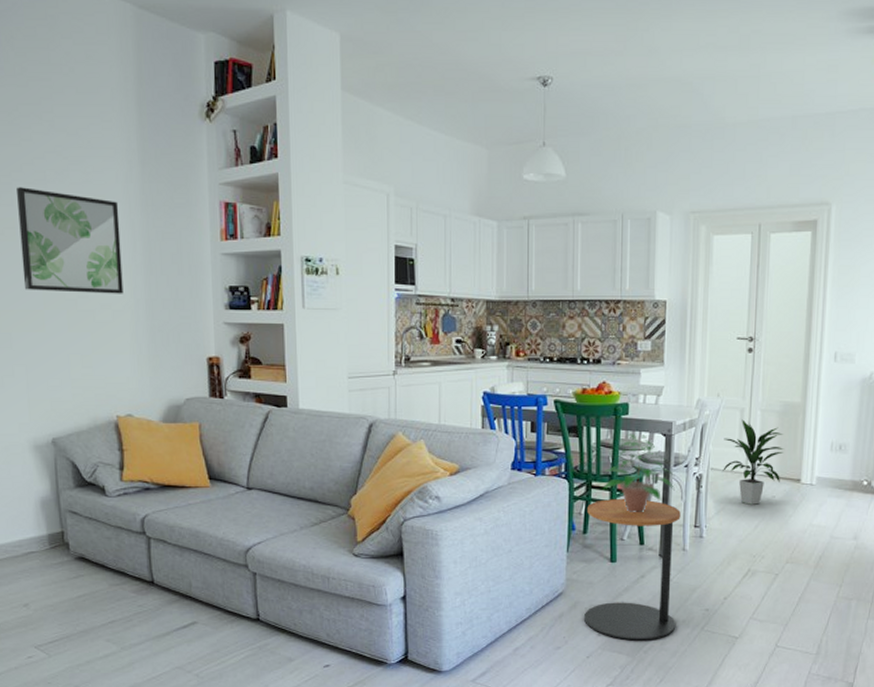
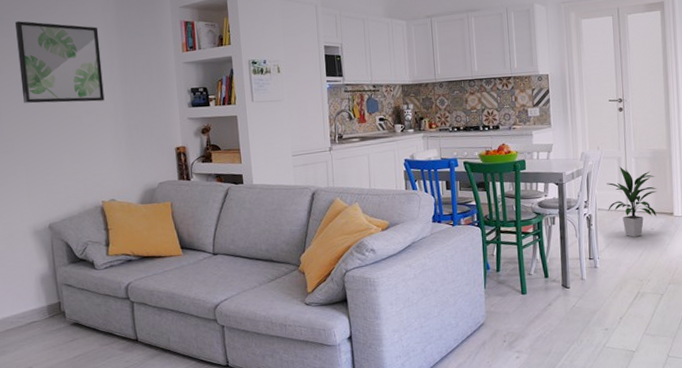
side table: present [584,499,681,641] -> none [498,239,581,361]
potted plant: present [602,433,675,513] -> none [509,184,570,252]

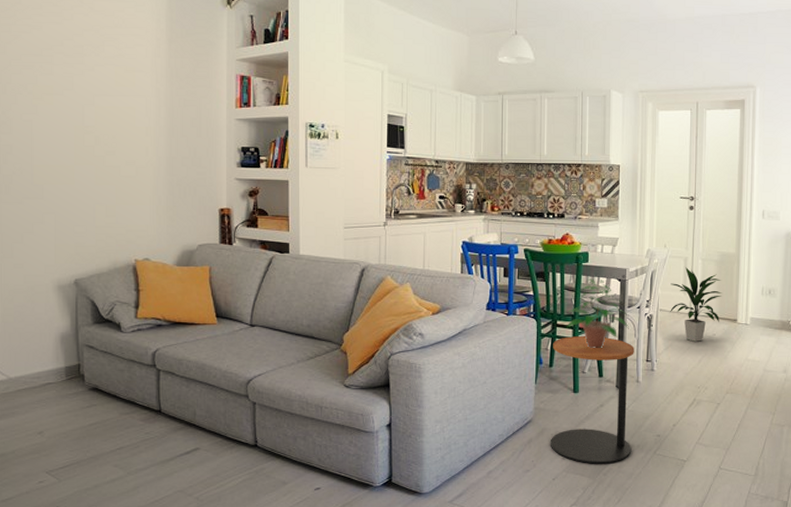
wall art: present [15,21,105,104] -> none [57,59,147,153]
side table: none [498,239,581,361] -> present [551,336,634,464]
potted plant: none [509,184,570,252] -> present [566,278,629,349]

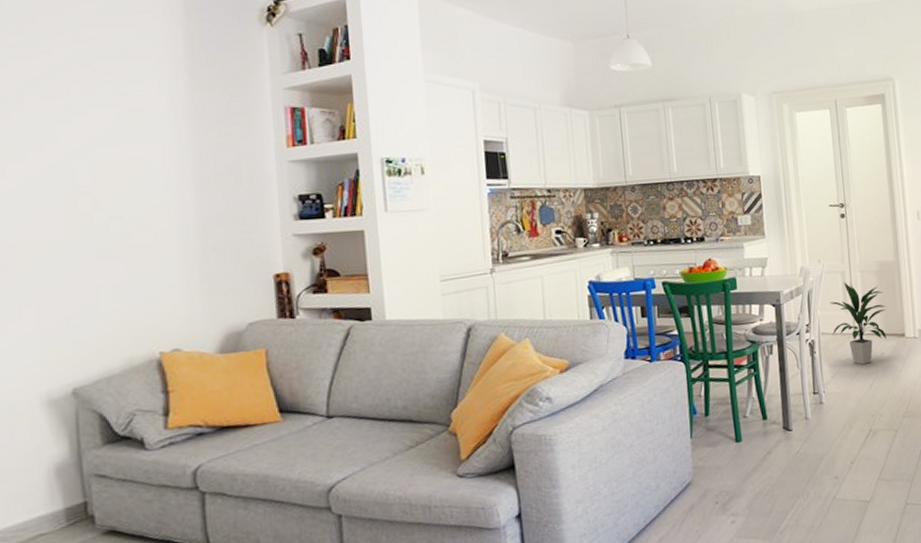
side table: present [551,336,634,464] -> none [706,372,808,524]
potted plant: present [566,278,629,349] -> none [719,307,790,388]

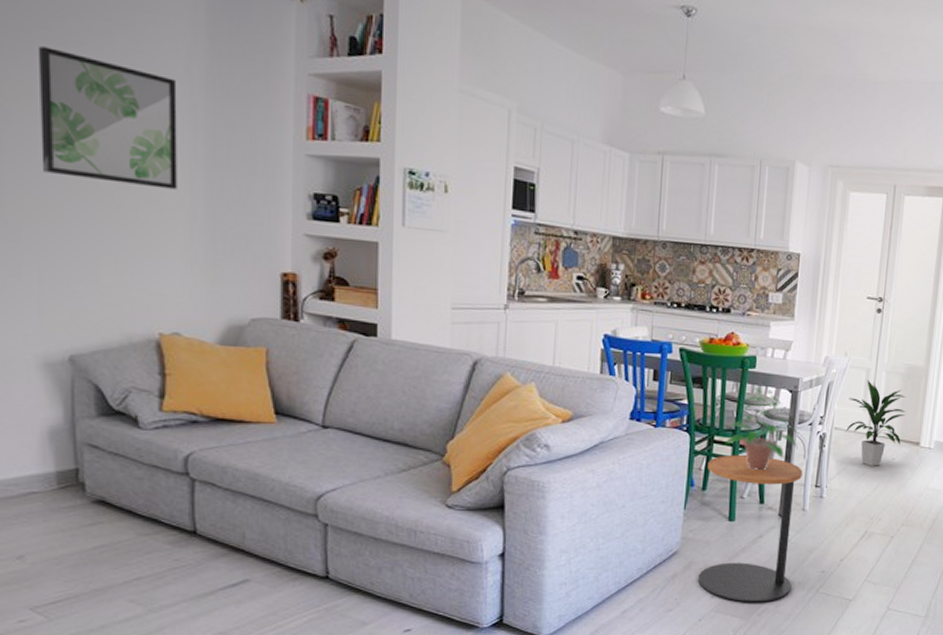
wall art: none [30,103,168,218] -> present [39,46,177,190]
side table: none [706,372,808,524] -> present [698,455,803,603]
potted plant: none [719,307,790,388] -> present [724,387,799,471]

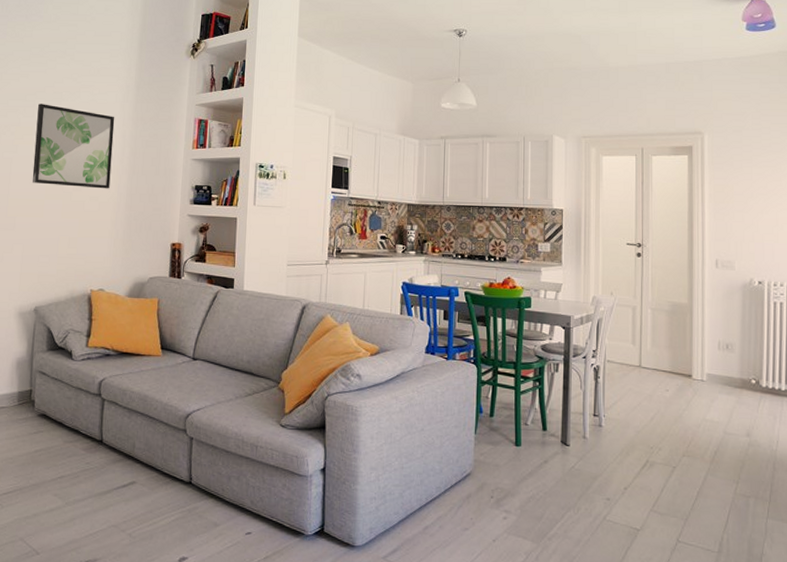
side table: present [698,455,803,603] -> none [491,385,580,527]
potted plant: present [724,387,799,471] -> none [507,325,574,400]
indoor plant: present [846,380,906,466] -> none [618,316,675,397]

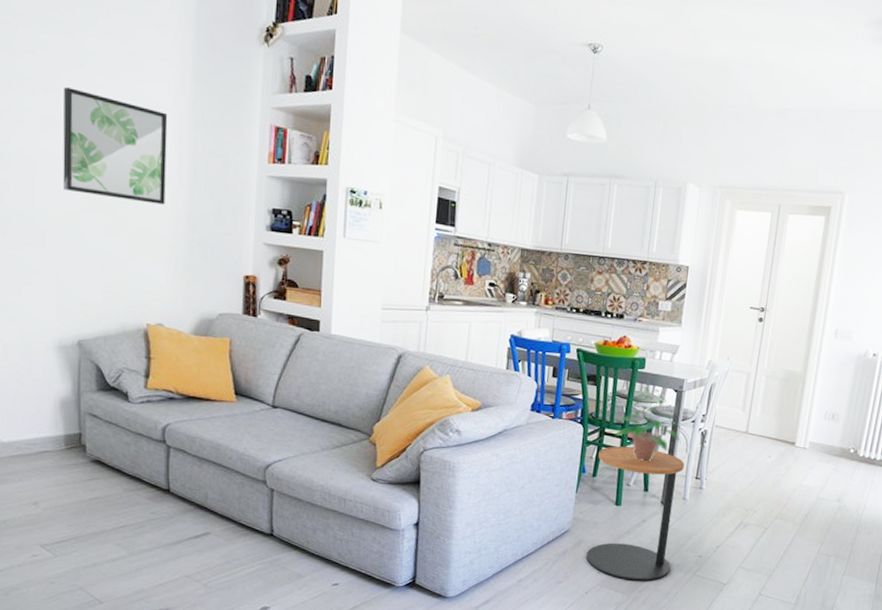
side table: none [491,385,580,527] -> present [586,446,685,581]
potted plant: none [507,325,574,400] -> present [614,386,682,462]

